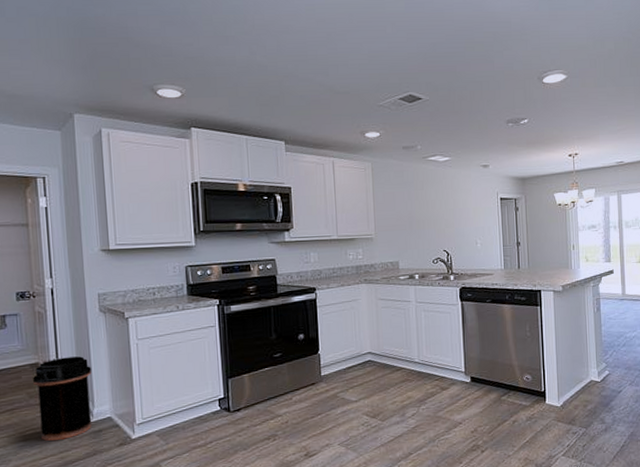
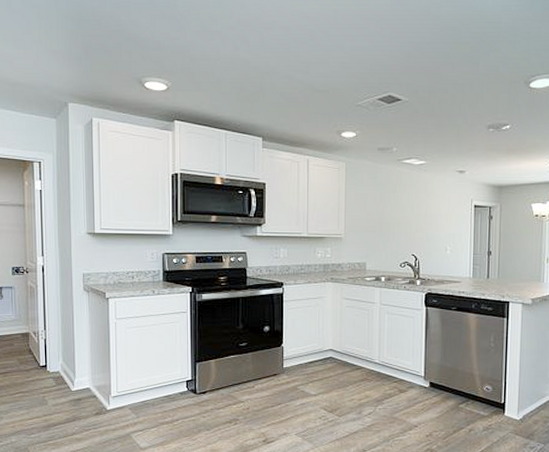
trash can: present [33,356,91,441] -> none [24,330,74,404]

